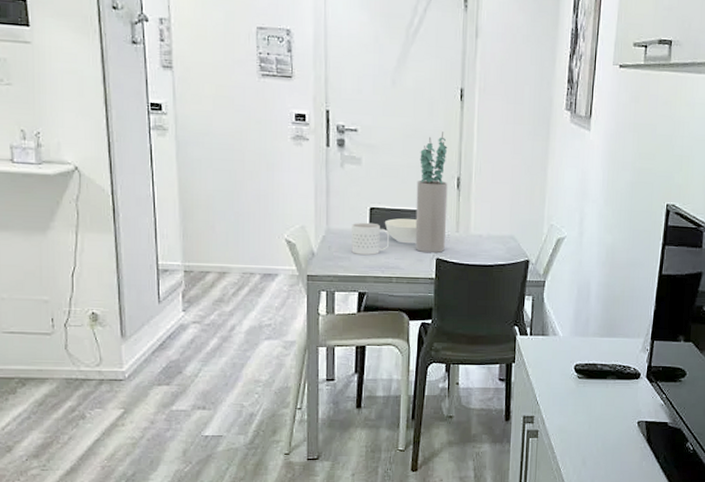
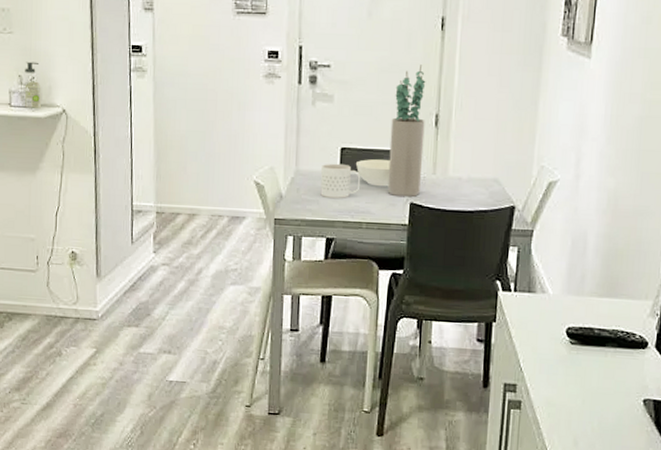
soap dispenser: none [23,115,49,165] -> present [19,61,41,108]

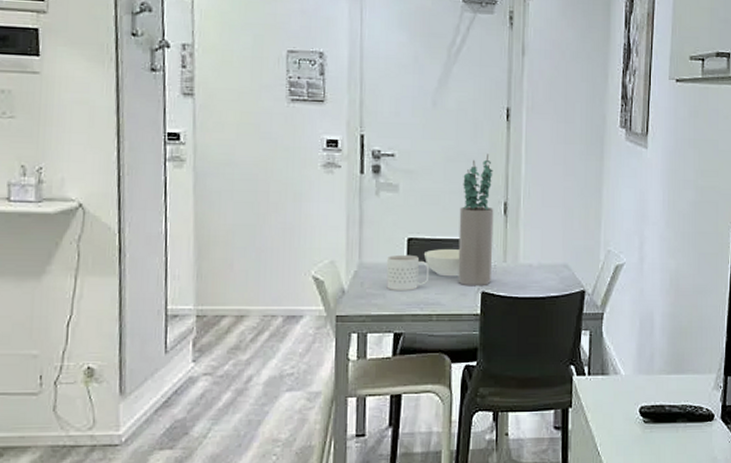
soap dispenser: present [19,61,41,108] -> none [22,150,51,203]

